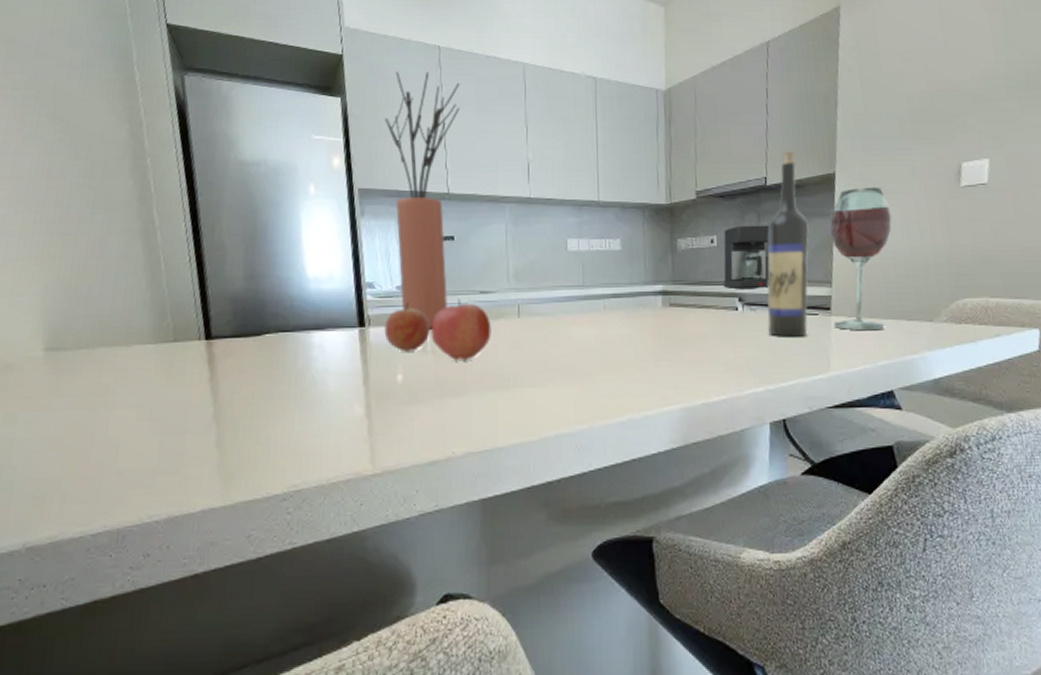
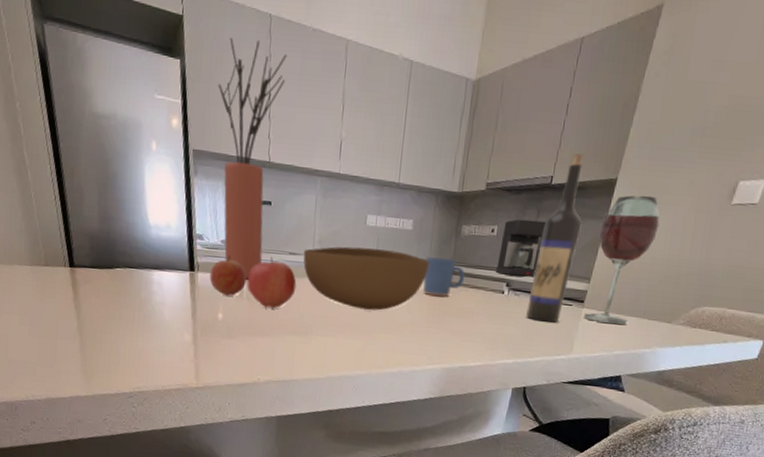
bowl: none [496,275,647,348] -> present [303,246,430,311]
mug: none [641,277,690,323] -> present [422,257,465,297]

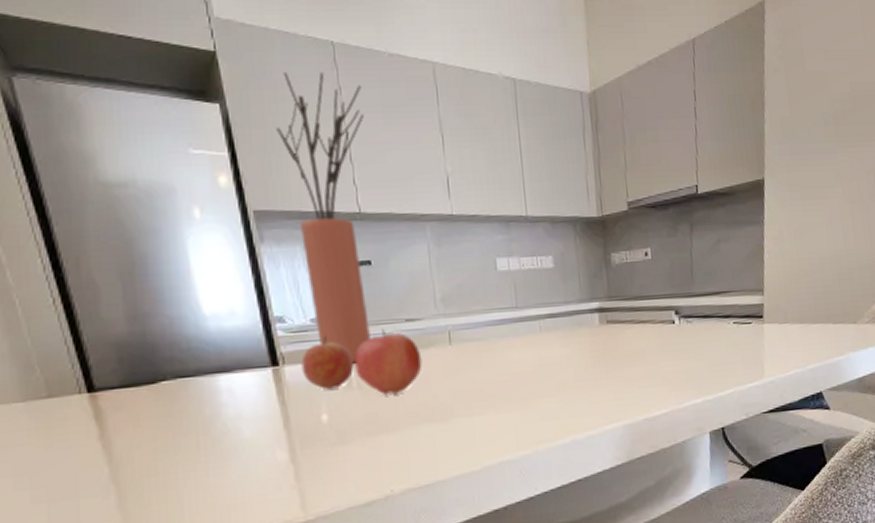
bowl: present [303,246,430,311] -> none [423,295,583,374]
mug: present [422,257,465,297] -> none [576,293,627,341]
coffee maker: present [496,219,546,277] -> none [657,235,704,302]
wine bottle: present [526,153,584,322] -> none [700,158,742,347]
wineglass: present [584,195,660,325] -> none [760,192,819,337]

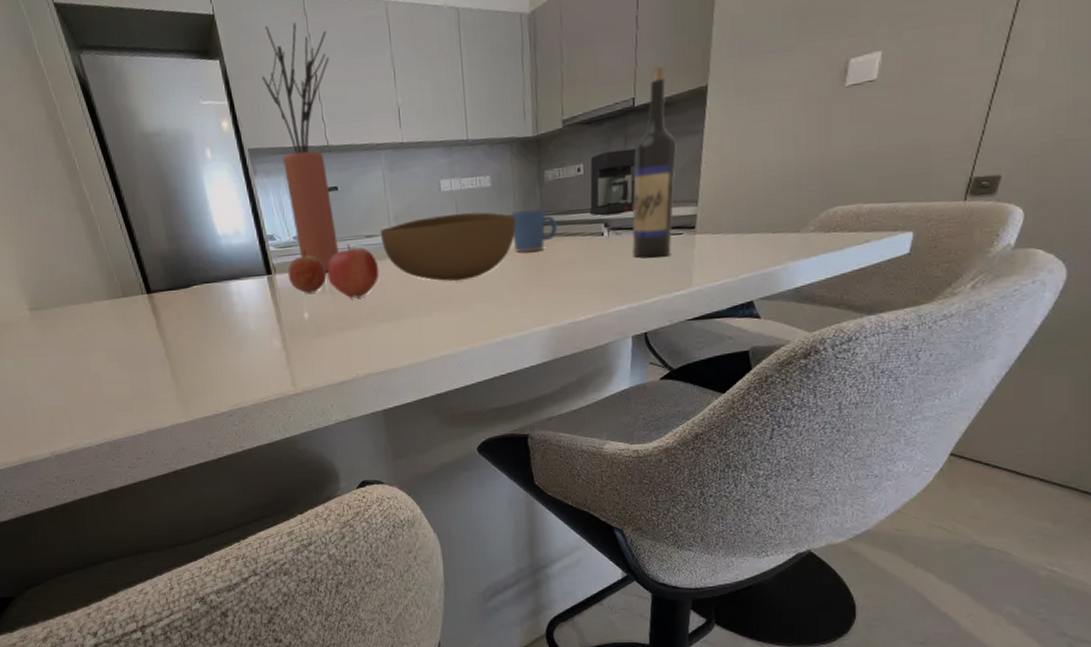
bowl: none [423,295,583,374] -> present [380,212,517,281]
mug: none [576,293,627,341] -> present [511,209,558,252]
coffee maker: none [657,235,704,302] -> present [590,148,637,215]
wine bottle: none [700,158,742,347] -> present [632,67,677,258]

